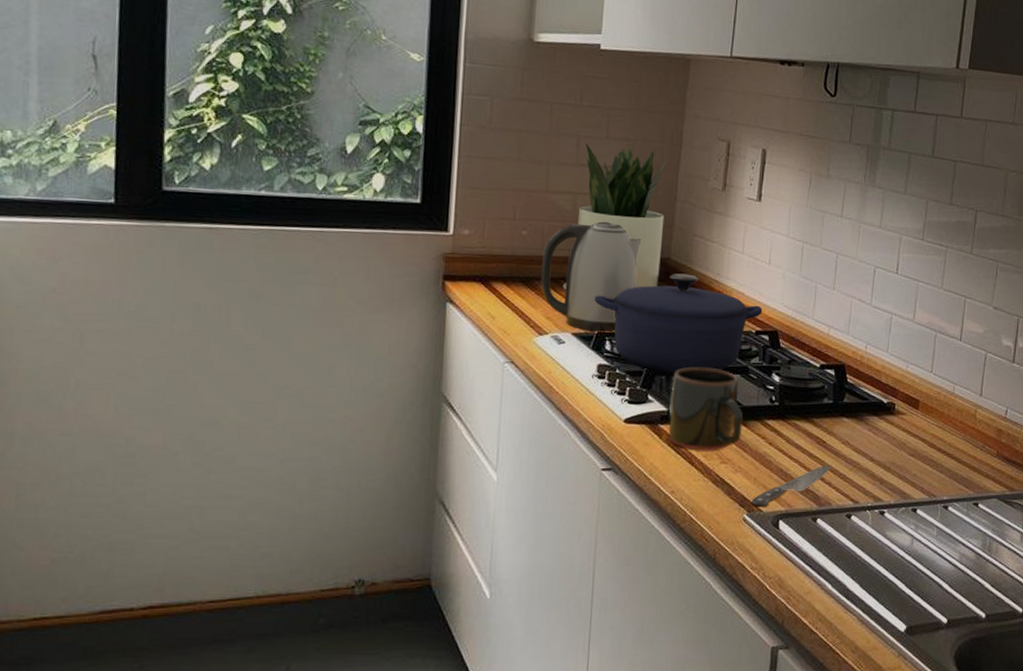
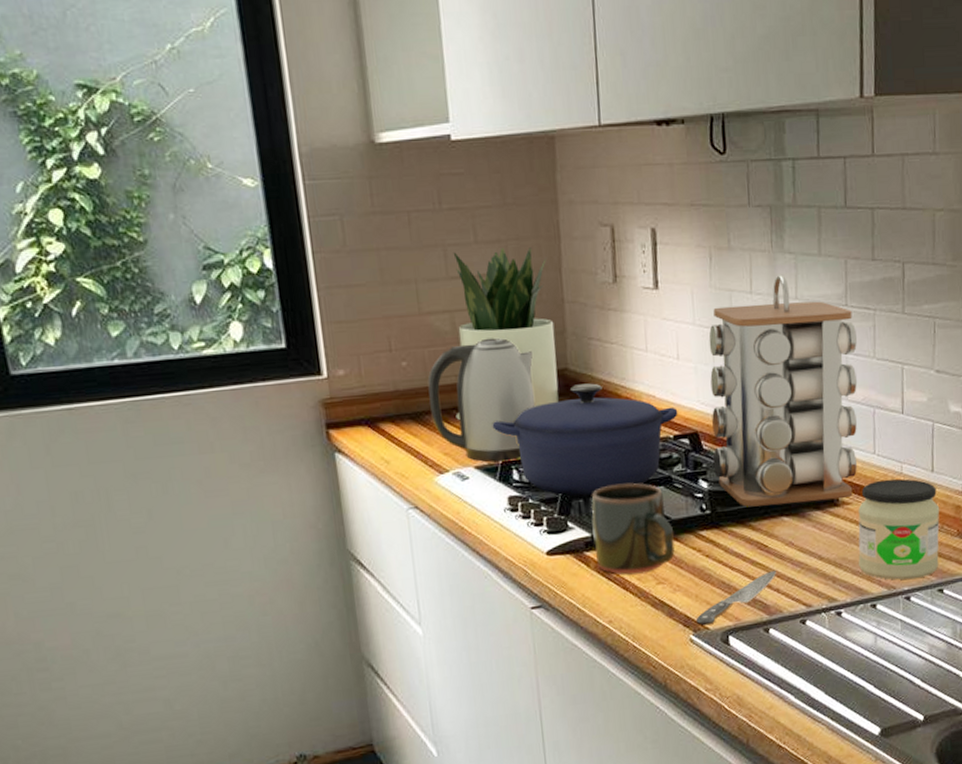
spice rack: none [787,205,929,409] -> present [708,275,857,507]
jar: none [904,396,984,491] -> present [858,478,940,580]

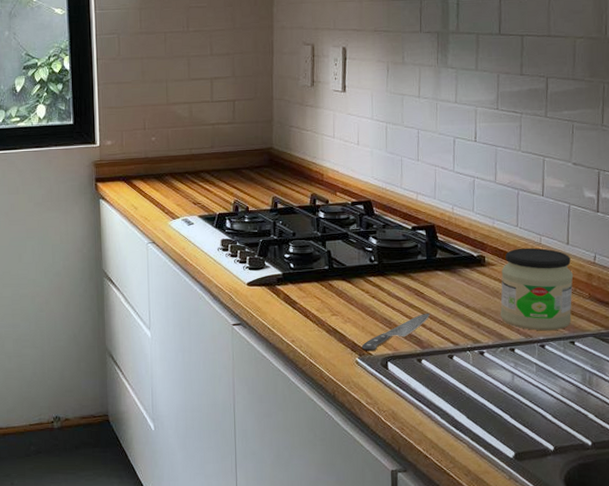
kettle: present [427,337,536,462] -> none [169,123,248,213]
planter: present [453,247,559,421] -> none [187,59,265,182]
cooking pot: present [492,383,678,498] -> none [213,159,356,244]
mug: present [590,483,676,574] -> none [283,236,348,305]
spice rack: present [708,275,857,507] -> none [382,84,505,263]

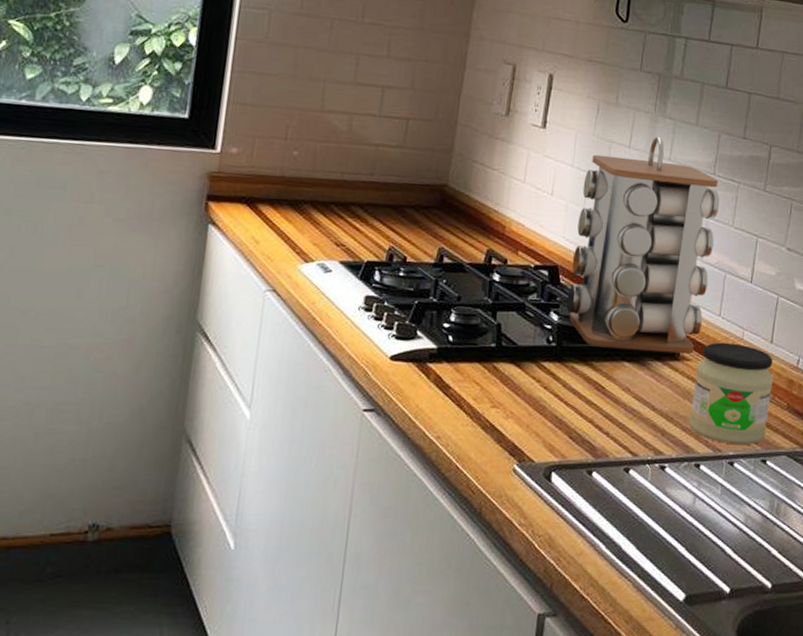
kitchen knife: present [361,314,430,351] -> none [522,413,609,457]
spice rack: none [382,84,505,263] -> present [566,136,720,355]

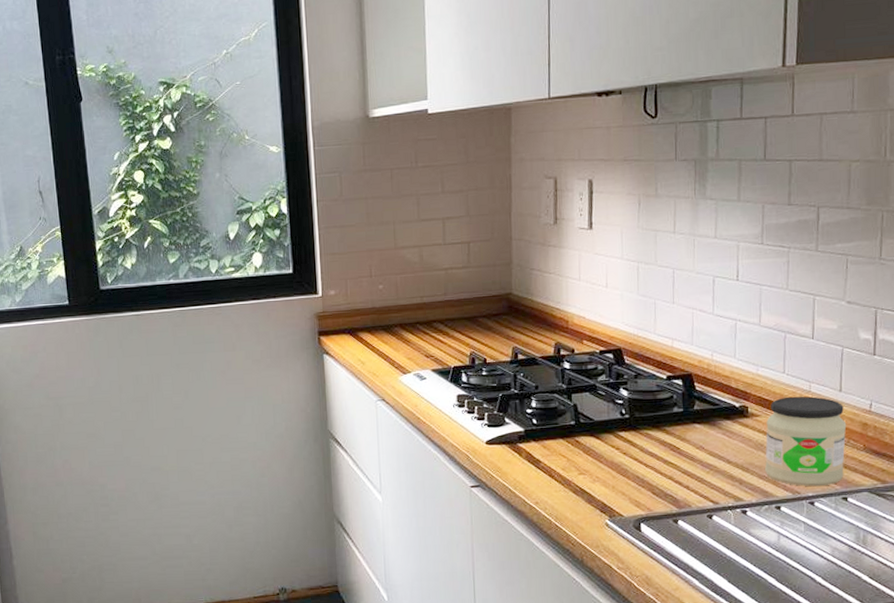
spice rack: present [566,136,720,355] -> none [633,217,771,415]

